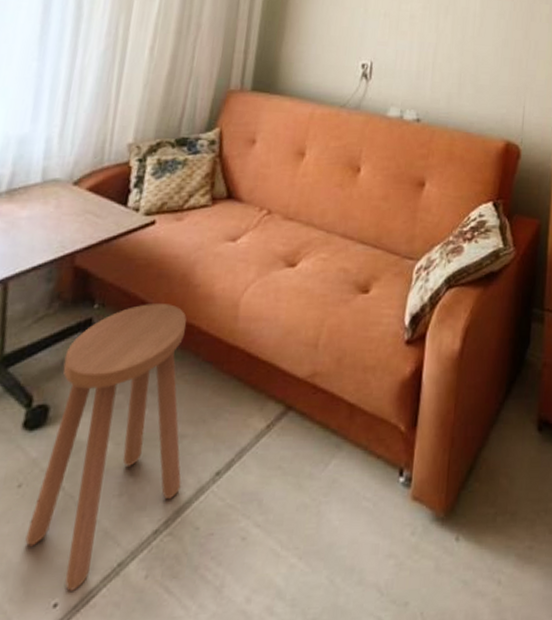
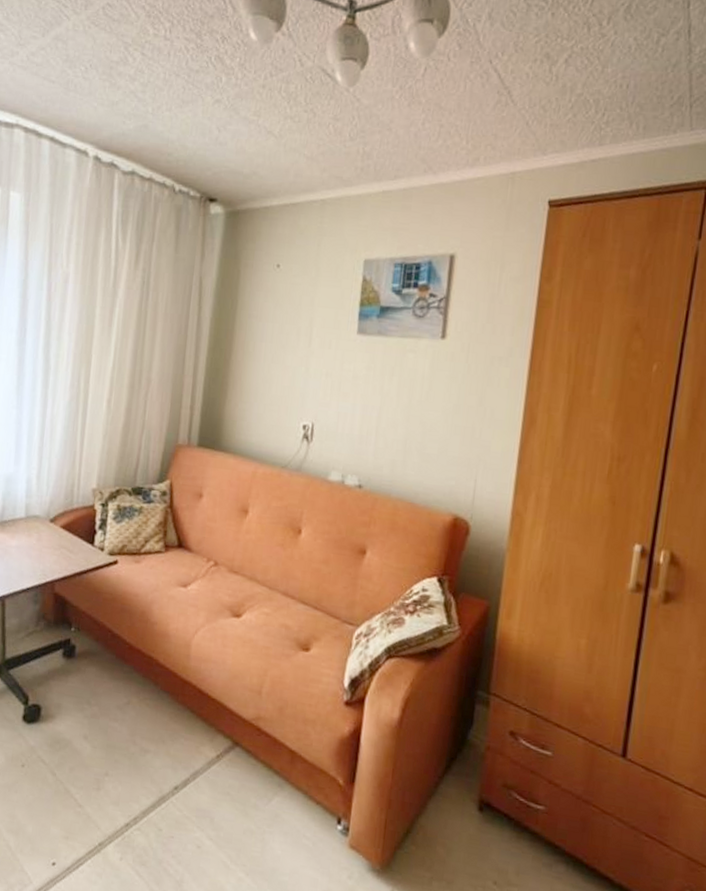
stool: present [25,304,187,591] -> none [29,633,147,856]

